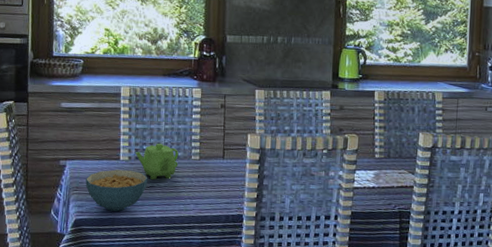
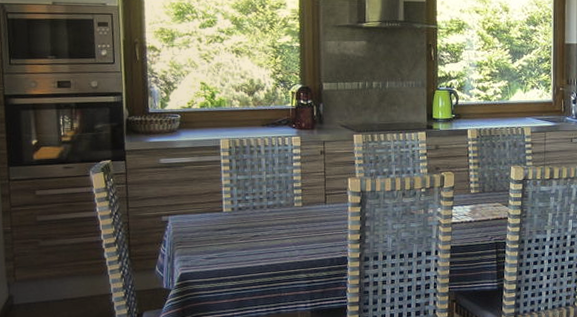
cereal bowl: present [85,169,148,212] -> none [189,221,252,263]
teapot: present [135,143,179,180] -> none [238,192,281,229]

